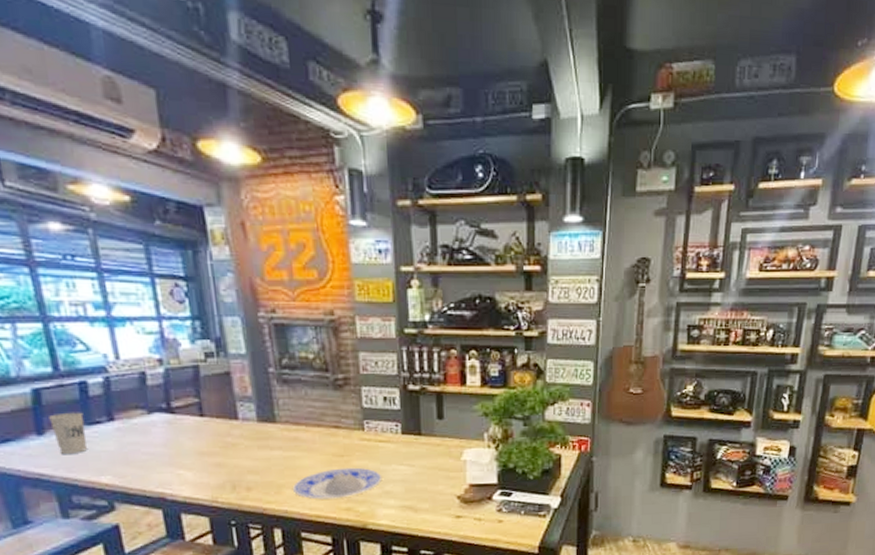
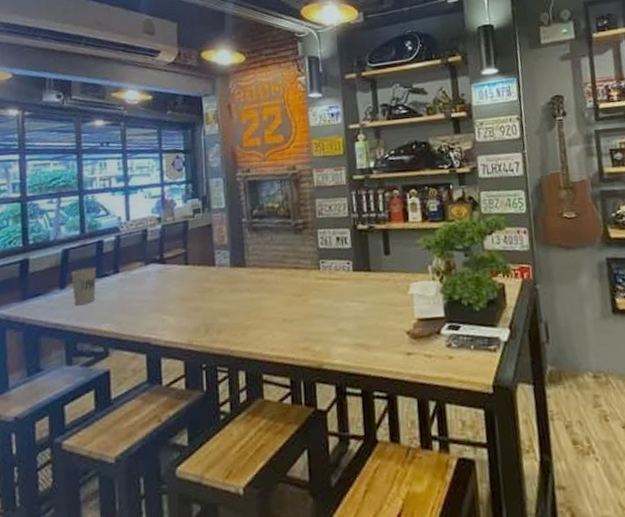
plate: present [292,467,382,500] -> none [256,306,336,340]

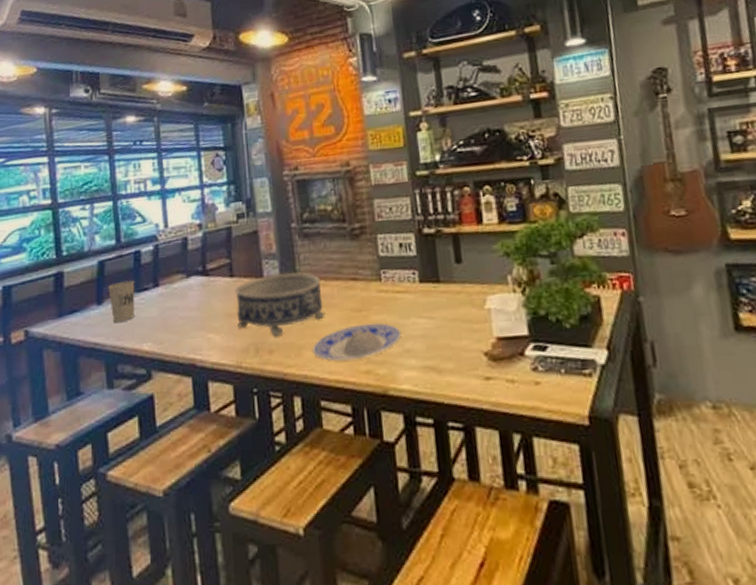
decorative bowl: none [189,261,268,318] -> present [234,272,324,337]
plate: none [256,306,336,340] -> present [312,322,402,362]

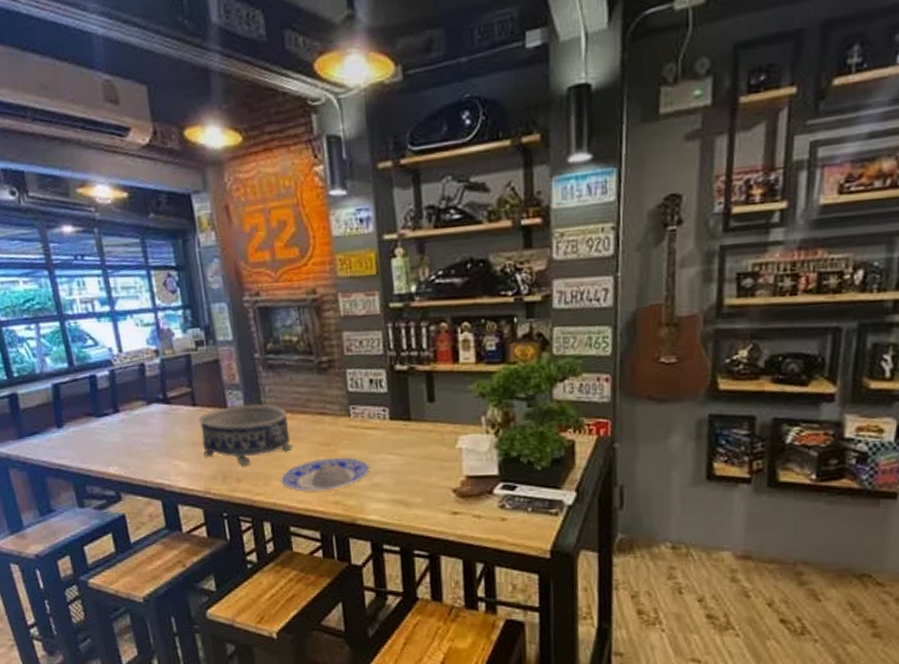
cup: present [108,280,135,323] -> none [66,405,98,447]

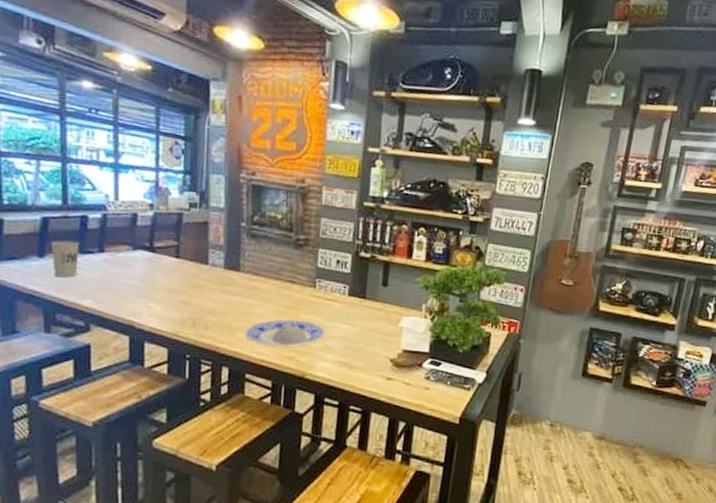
cup: none [66,405,98,447] -> present [51,240,80,278]
decorative bowl: present [198,403,292,466] -> none [178,263,262,316]

